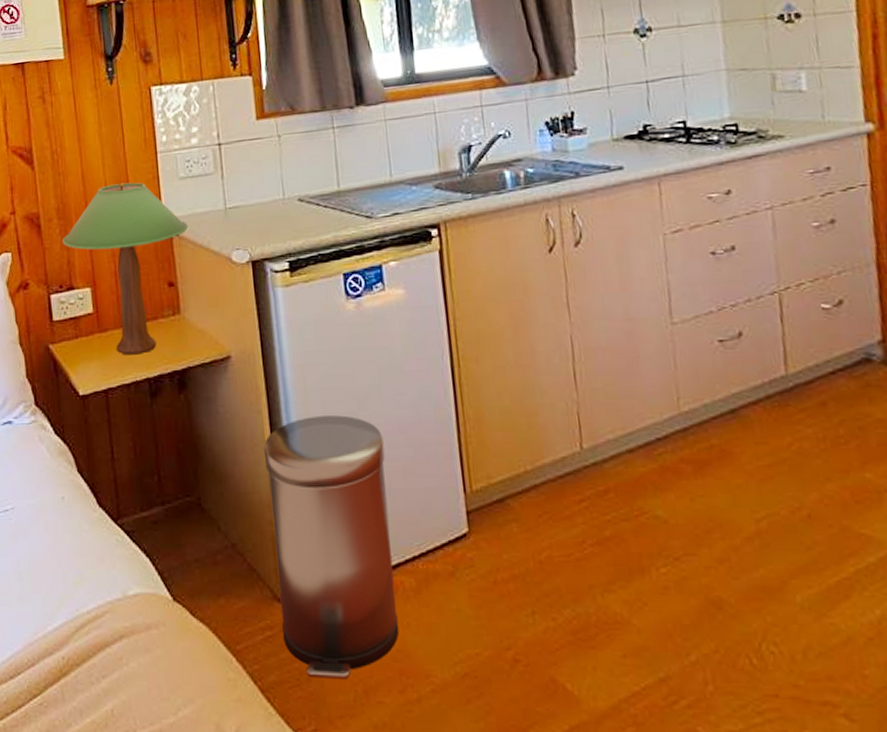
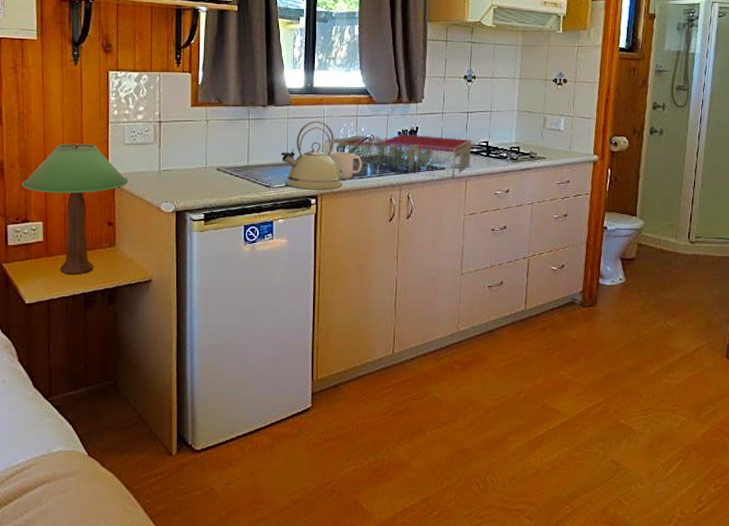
pedal bin: present [263,415,399,680] -> none [170,325,260,508]
kettle: none [381,119,474,218] -> present [280,121,343,191]
dish rack: none [440,120,670,182] -> present [324,134,476,179]
mug: none [450,158,499,198] -> present [330,151,363,180]

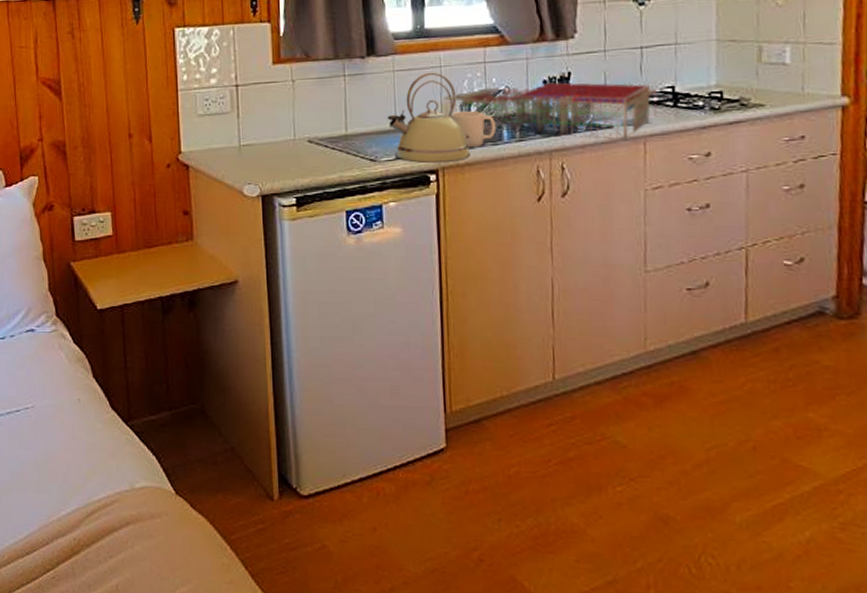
table lamp: present [21,142,128,275] -> none [86,116,204,275]

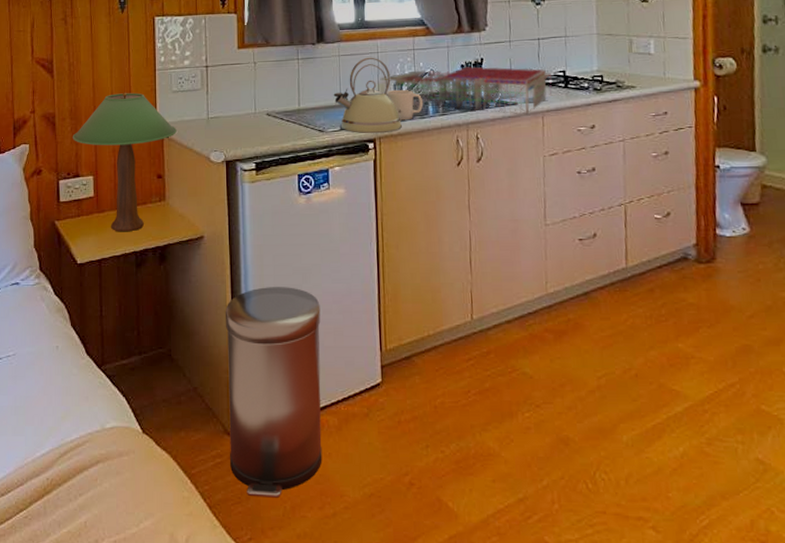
table lamp: none [86,116,204,275] -> present [72,92,177,232]
pedal bin: none [264,339,378,570] -> present [225,287,322,499]

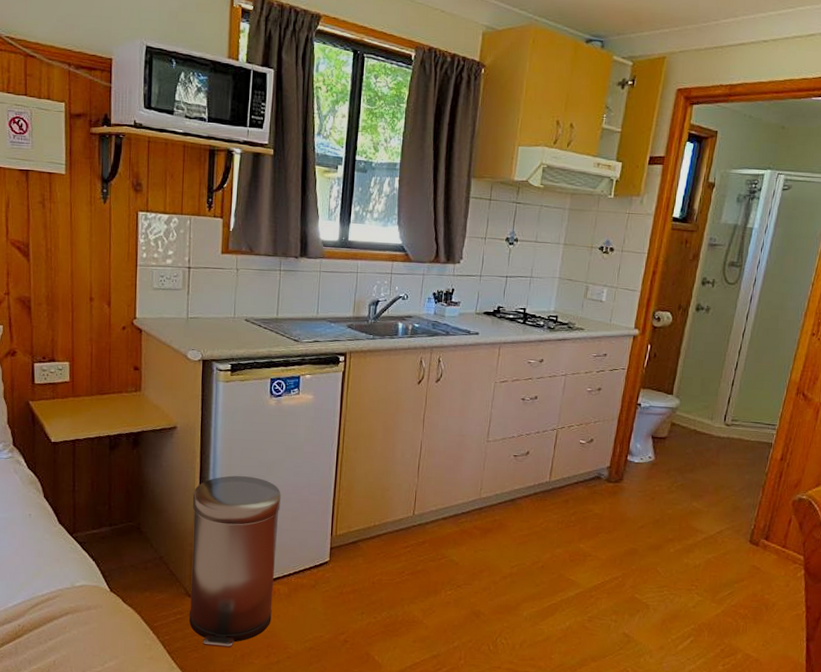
table lamp: present [72,92,177,232] -> none [48,284,155,417]
kettle: present [333,57,403,134] -> none [311,276,373,349]
dish rack: present [380,66,552,115] -> none [357,293,513,344]
mug: present [387,89,424,121] -> none [361,309,395,339]

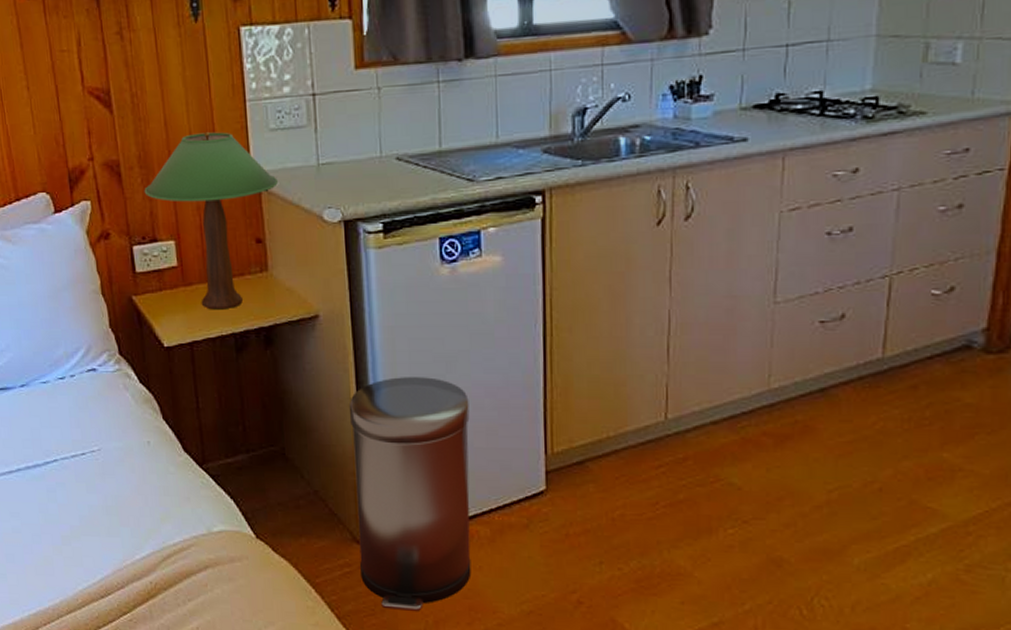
table lamp: none [48,284,155,417] -> present [144,131,278,310]

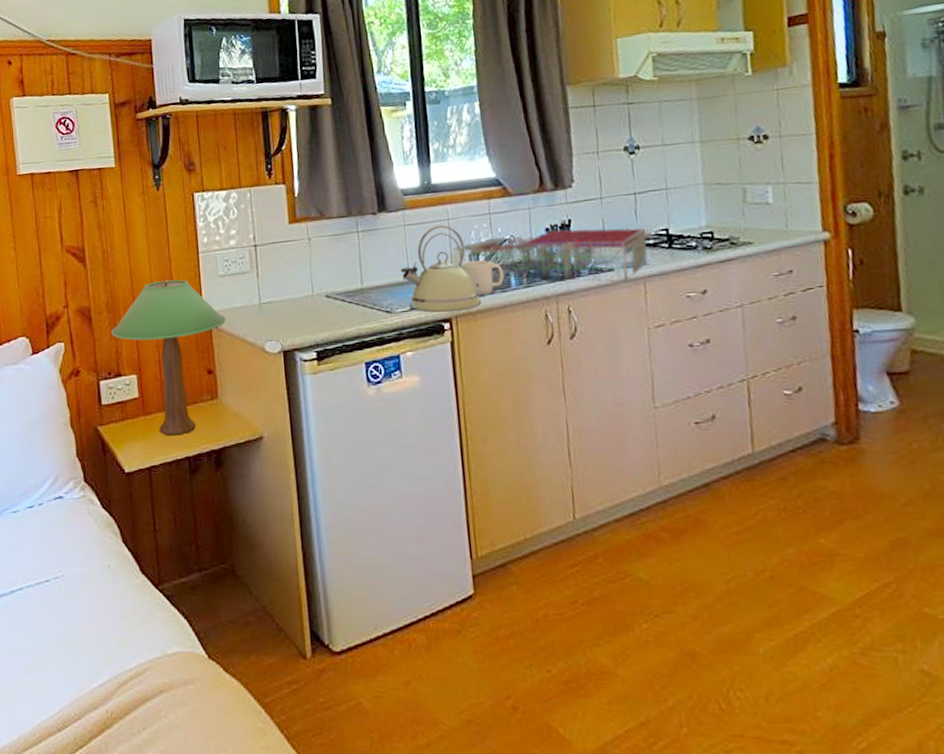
pedal bin: present [348,377,471,612] -> none [291,490,412,728]
kettle: none [487,76,583,184] -> present [400,225,482,313]
dish rack: none [553,87,801,155] -> present [452,228,654,282]
mug: none [562,121,613,165] -> present [461,259,505,296]

